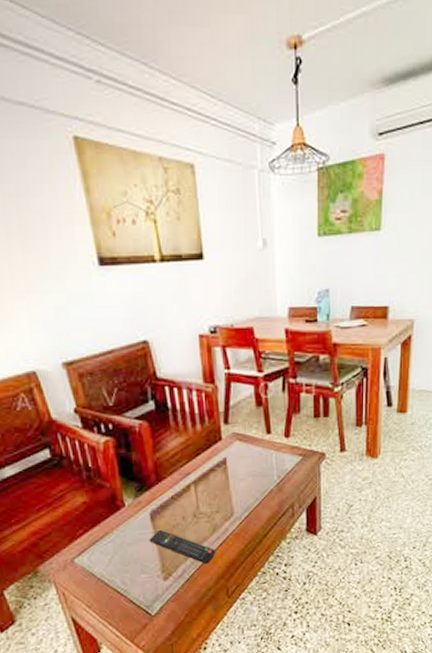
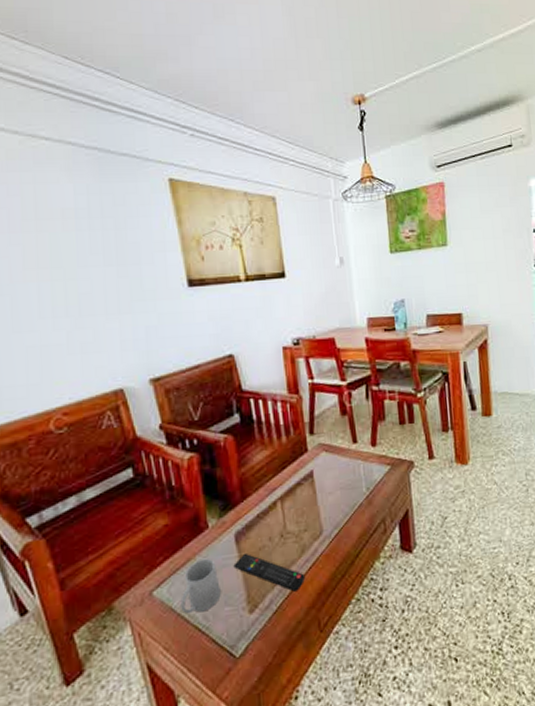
mug: none [100,532,137,579] -> present [180,558,221,614]

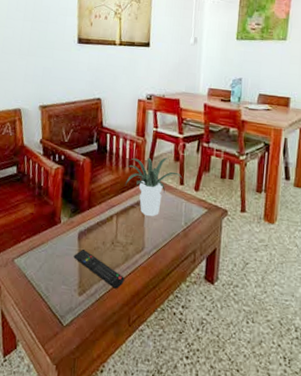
mug: present [180,558,221,614] -> none [31,244,62,285]
potted plant: none [279,414,356,492] -> present [124,157,184,217]

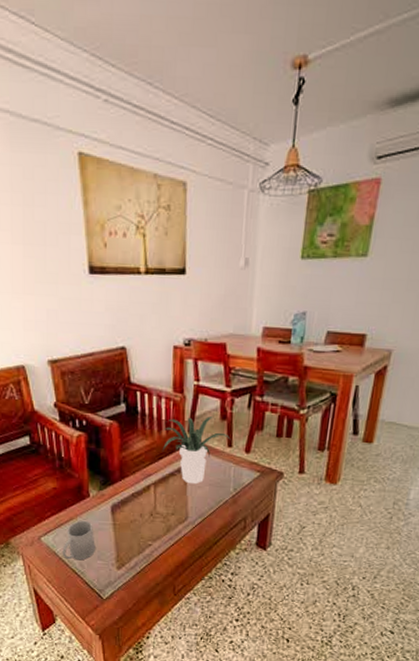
mug: none [31,244,62,285] -> present [62,520,95,561]
remote control: present [73,248,124,289] -> none [108,522,167,561]

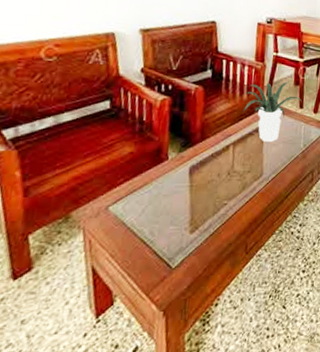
mug: present [62,520,95,561] -> none [131,184,170,229]

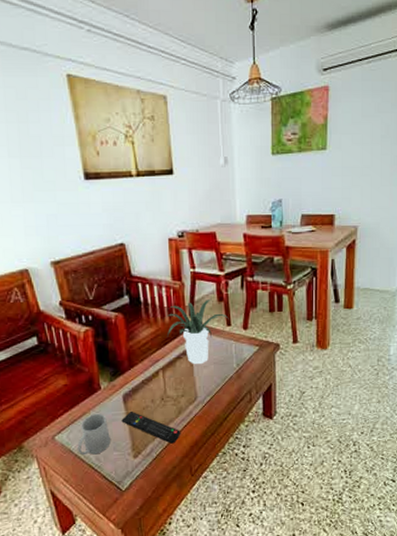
mug: none [131,184,170,229] -> present [77,413,111,456]
remote control: none [183,184,241,220] -> present [121,411,180,444]

